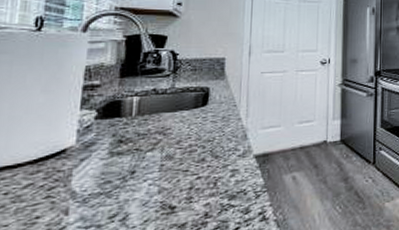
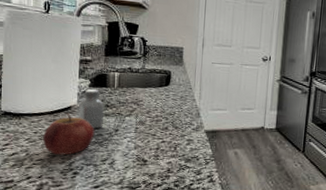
apple: none [17,158,101,221] -> present [43,112,95,155]
saltshaker: none [76,121,116,175] -> present [78,88,105,129]

